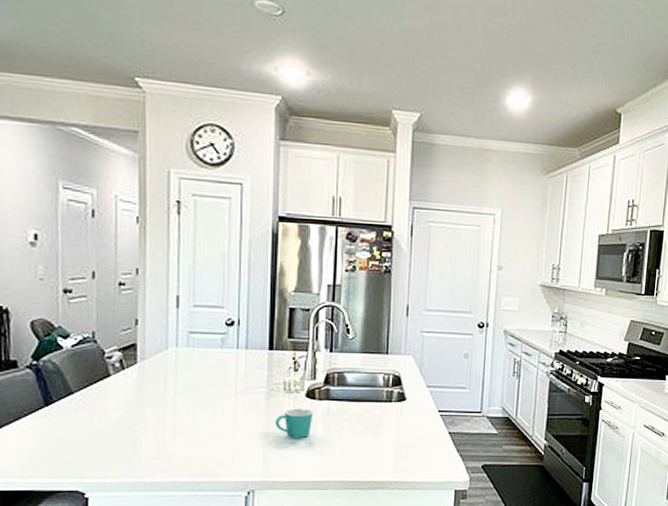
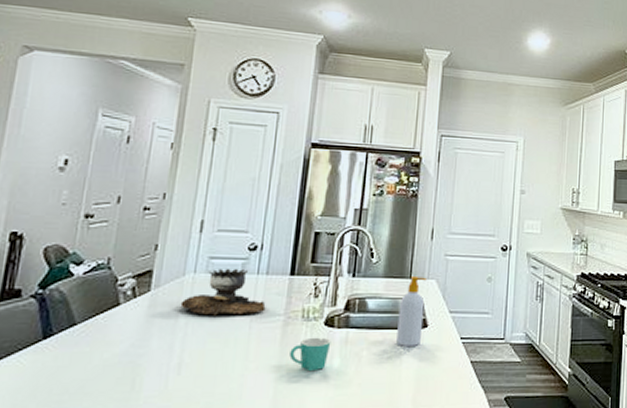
brazier: none [167,342,248,387] -> present [180,268,266,316]
soap bottle: none [376,352,404,418] -> present [396,277,428,346]

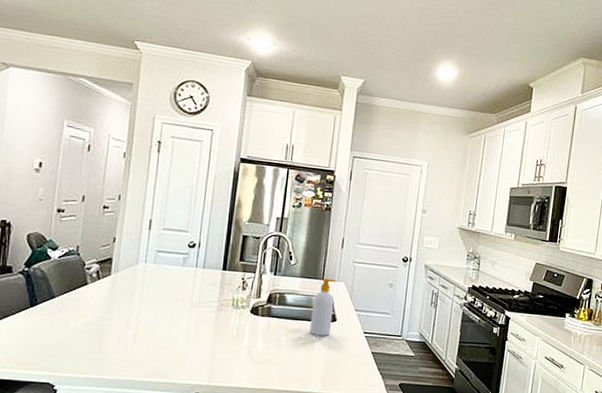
brazier: present [180,268,266,316] -> none [135,260,203,300]
mug: present [289,337,331,372] -> none [222,322,256,350]

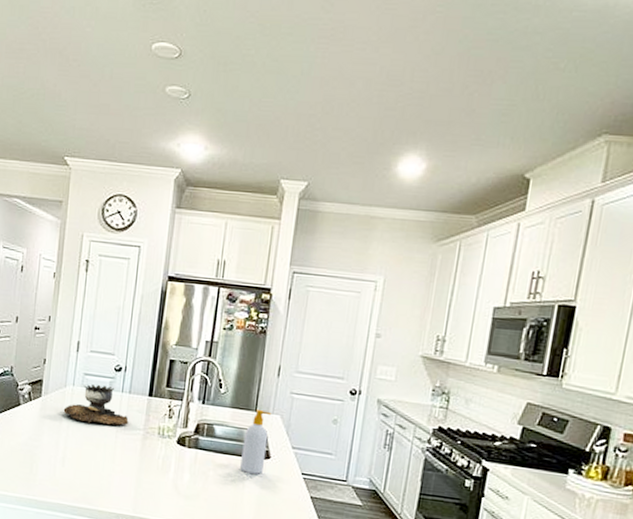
brazier: none [135,260,203,300] -> present [63,384,129,426]

